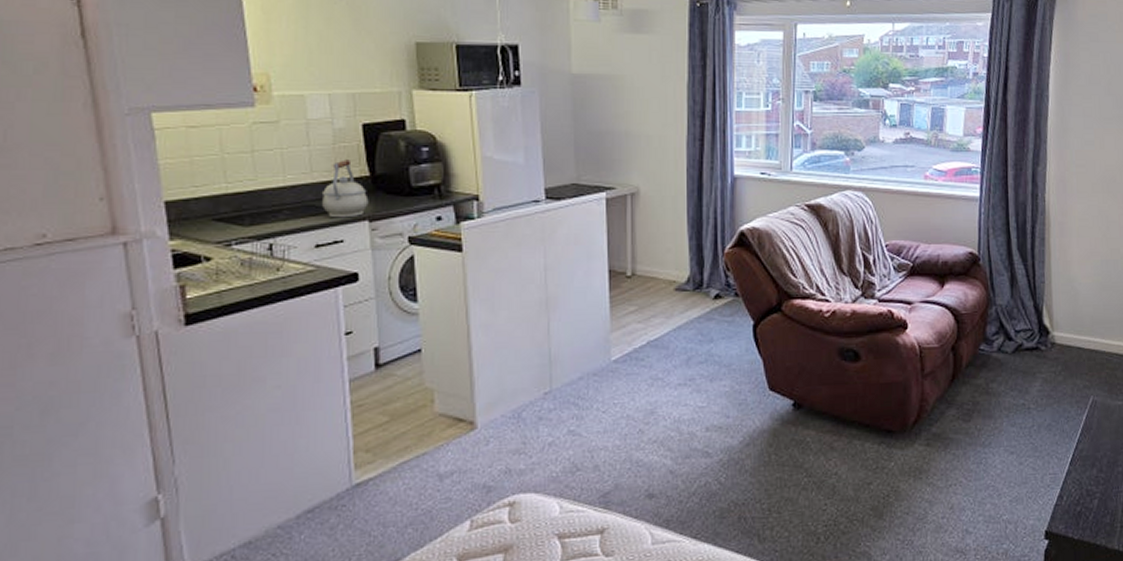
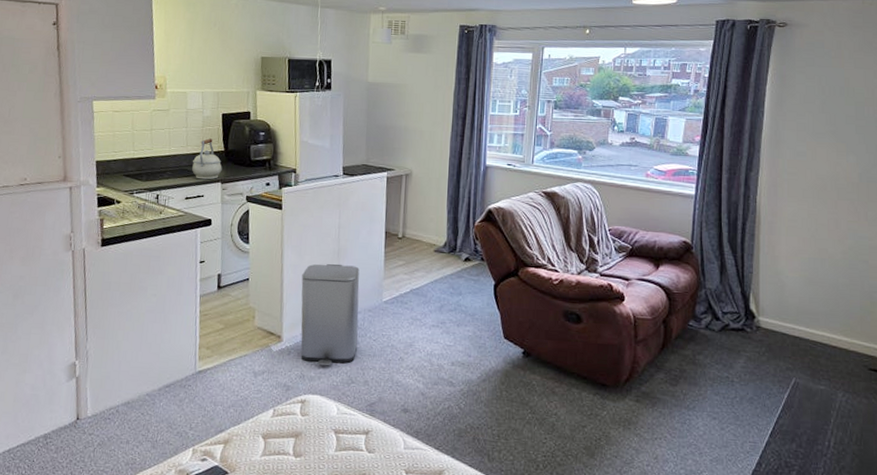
pedal bin: none [498,317,582,454] -> present [300,264,360,366]

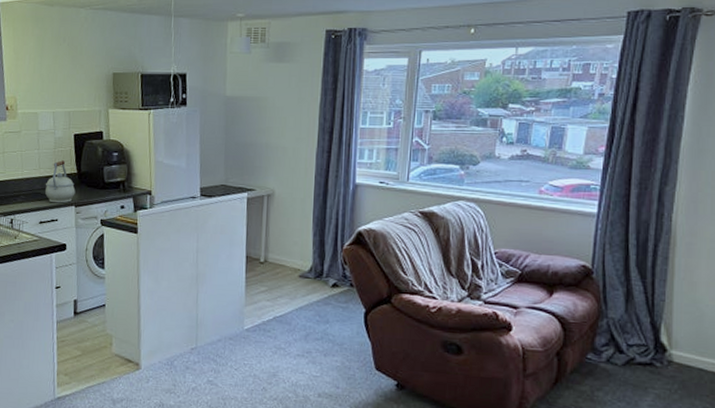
pedal bin: present [300,264,360,366] -> none [159,289,220,395]

